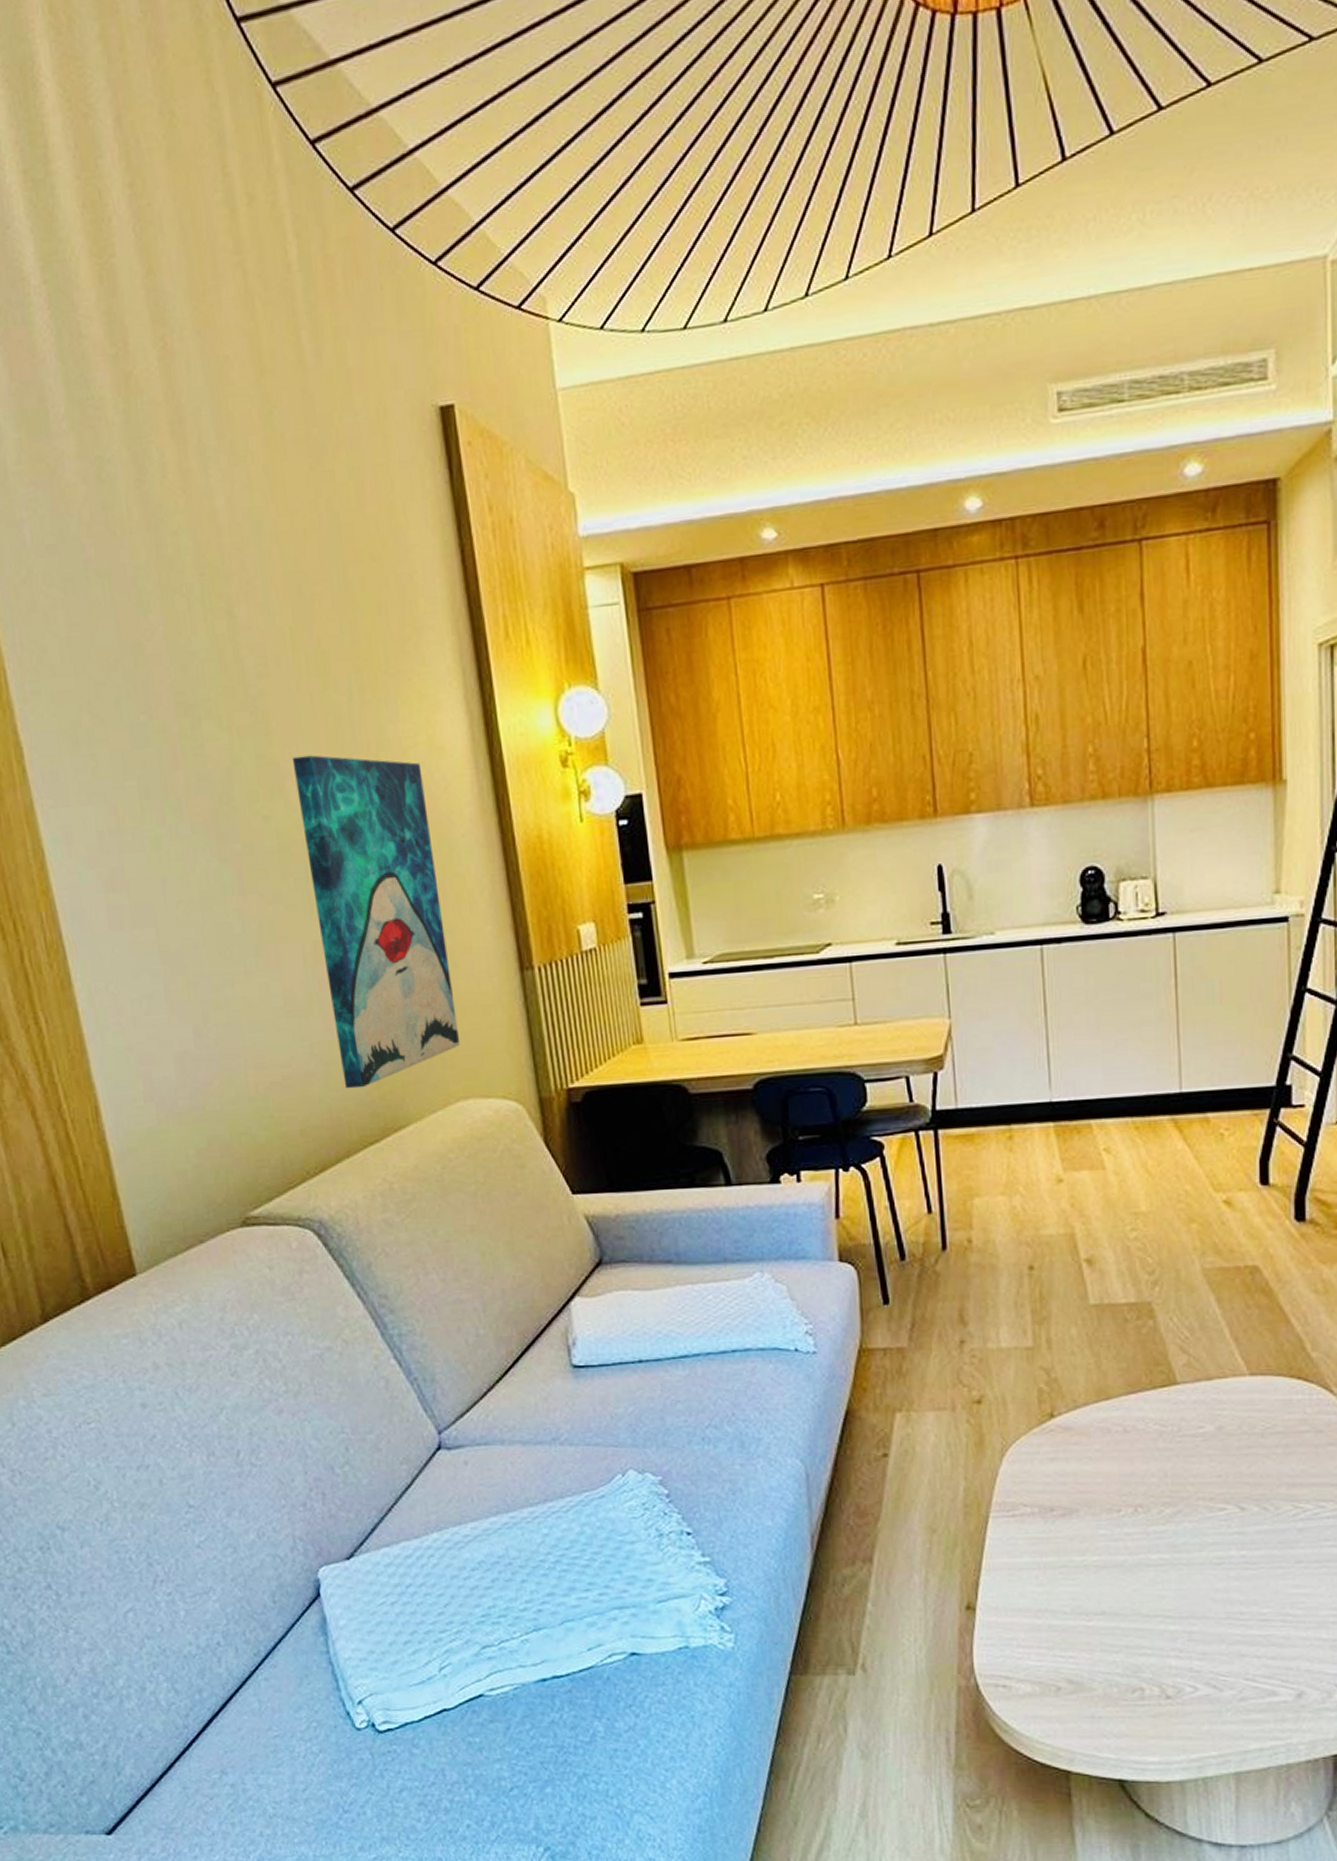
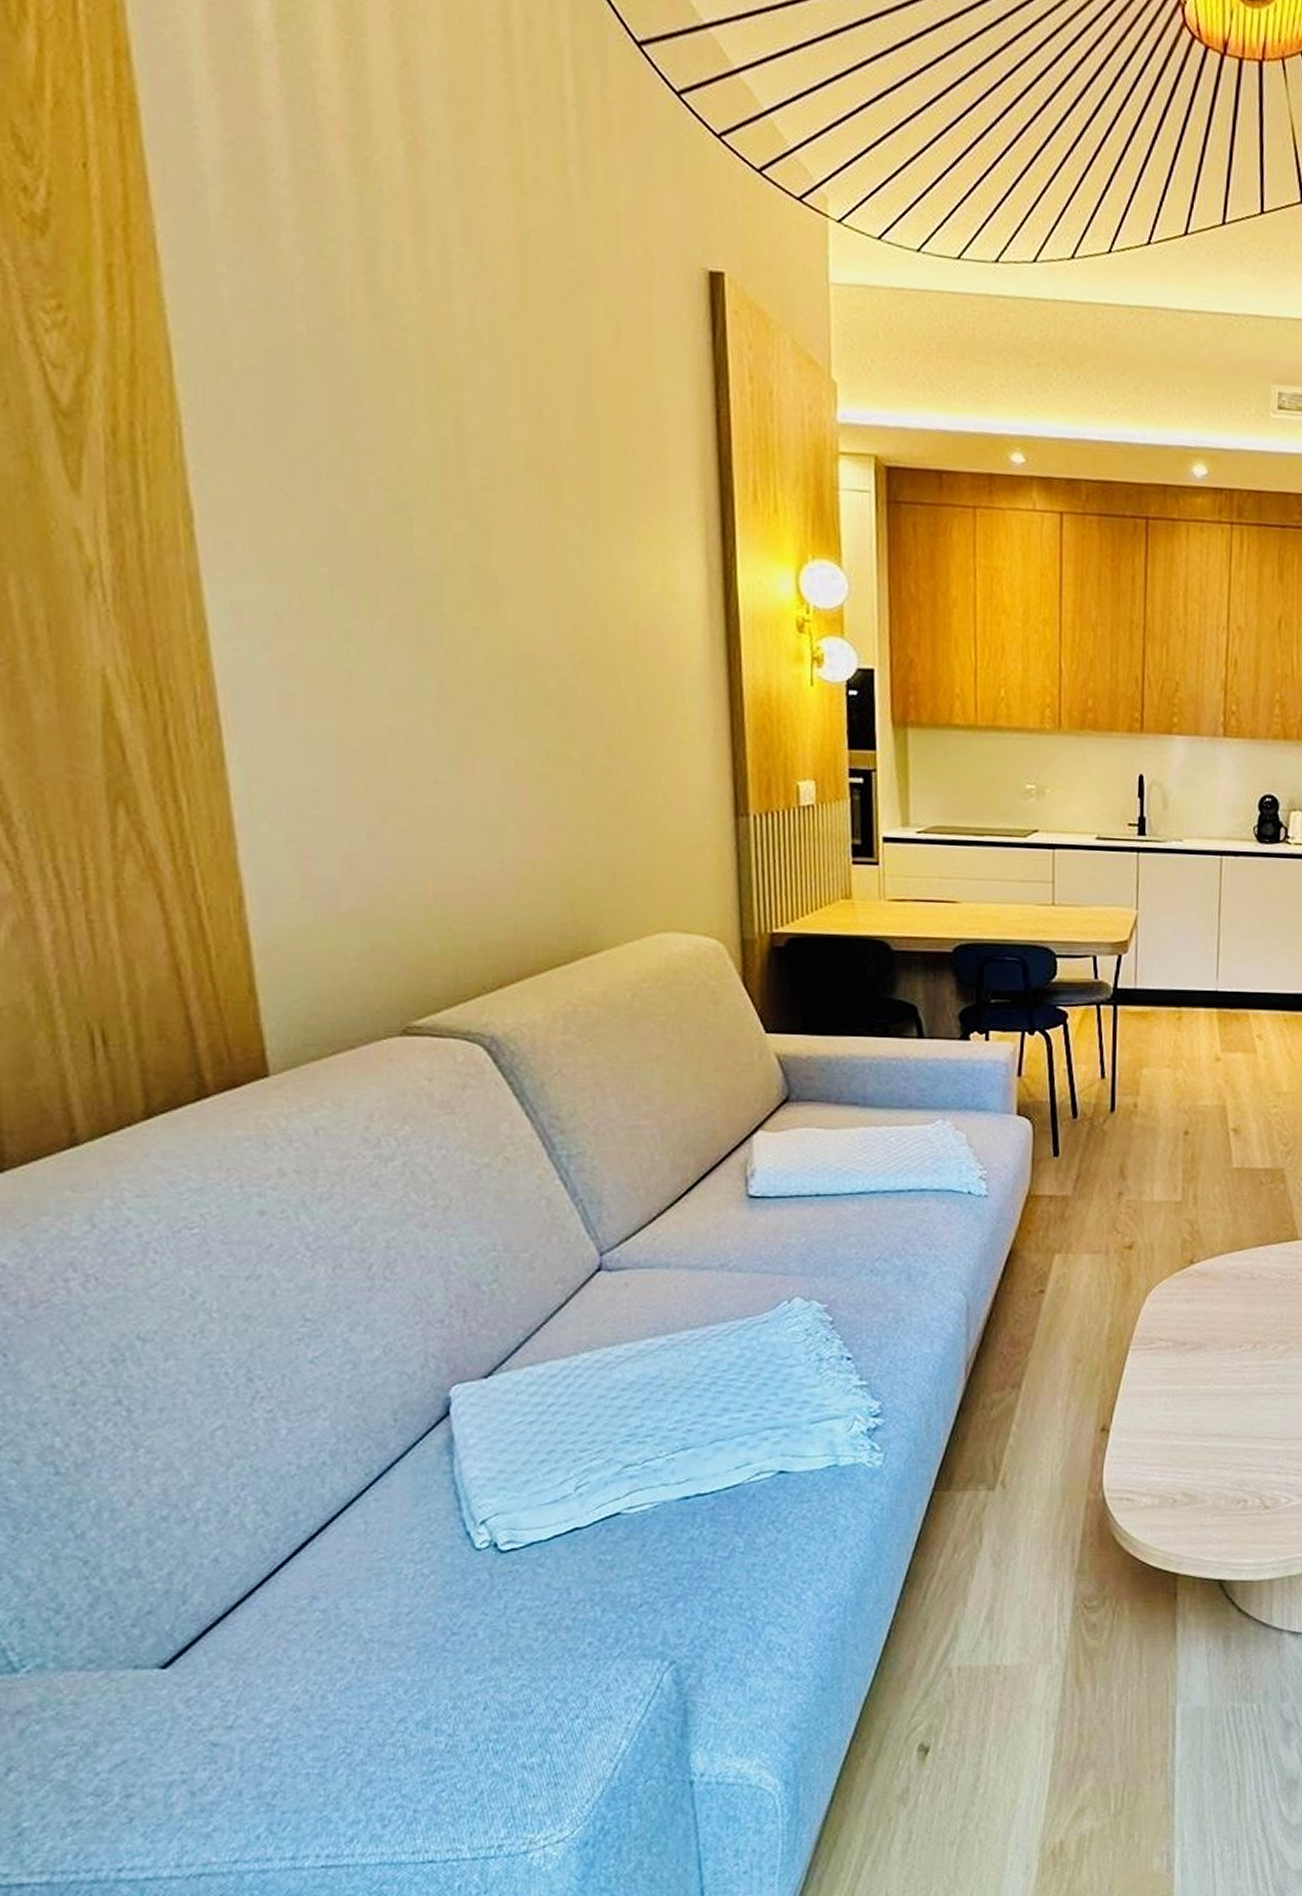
wall art: present [292,755,461,1089] -> none [512,574,665,910]

